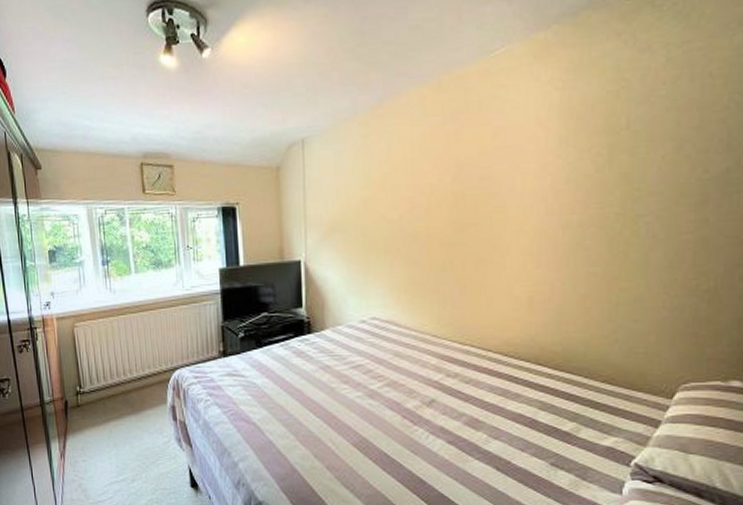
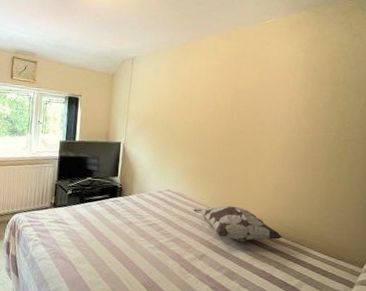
decorative pillow: none [411,330,546,377] -> present [193,205,283,241]

